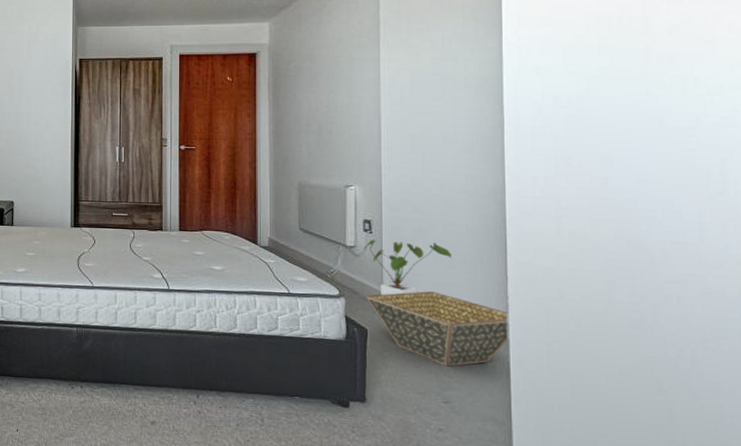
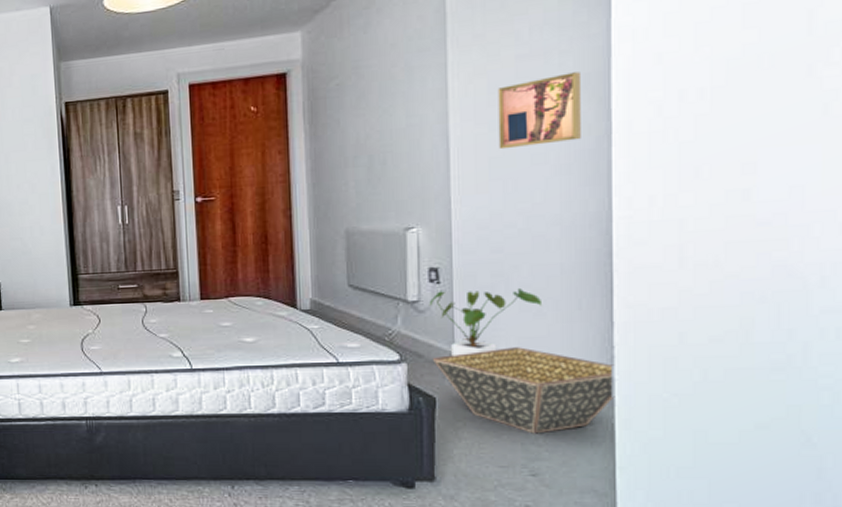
wall art: none [418,75,481,130] -> present [498,72,581,150]

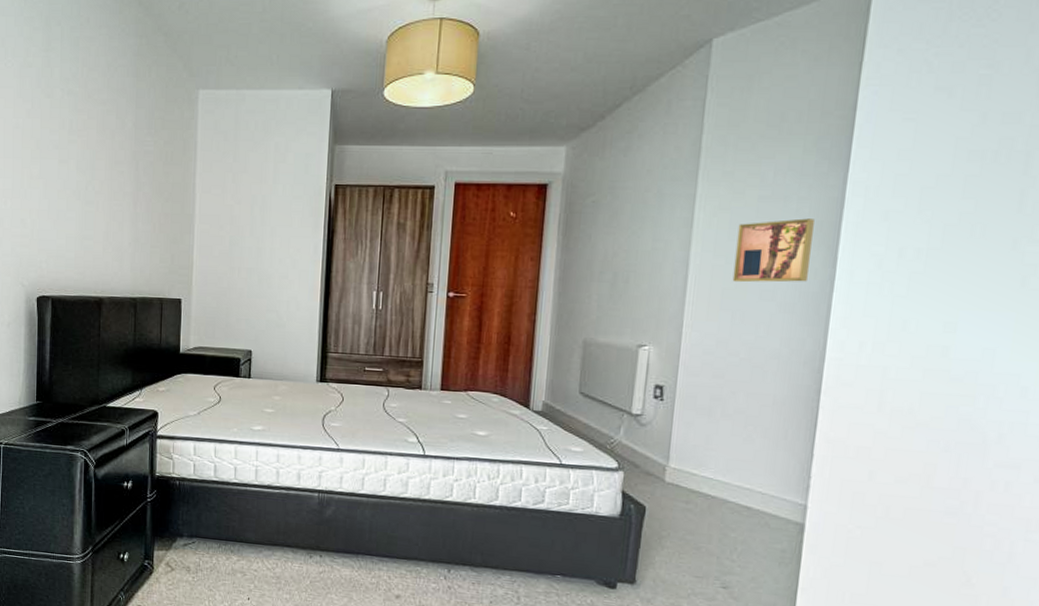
house plant: present [429,287,541,356] -> none [650,407,752,470]
basket: present [432,347,615,434] -> none [647,467,810,550]

